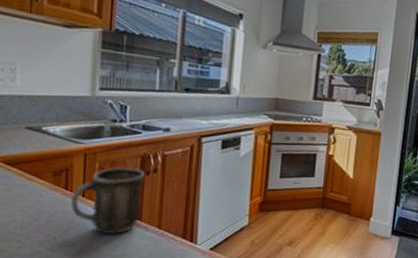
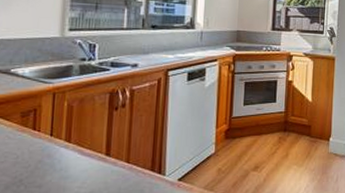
mug: present [71,167,146,235] -> none [39,104,114,173]

